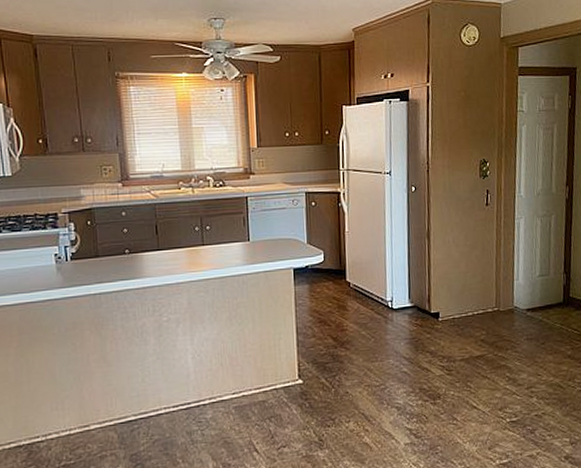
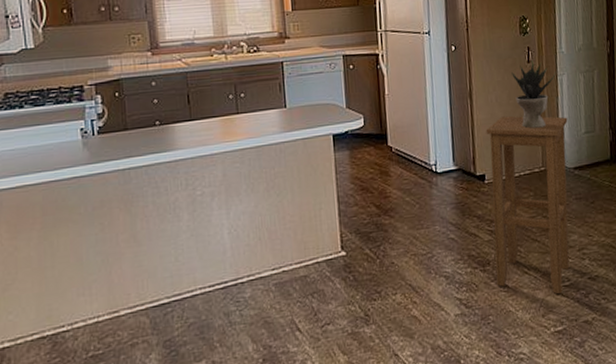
stool: none [442,256,523,429] -> present [486,116,570,295]
potted plant: none [470,203,513,270] -> present [511,60,556,129]

